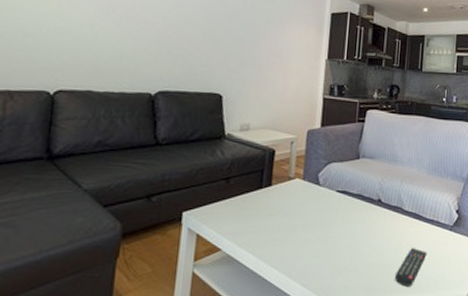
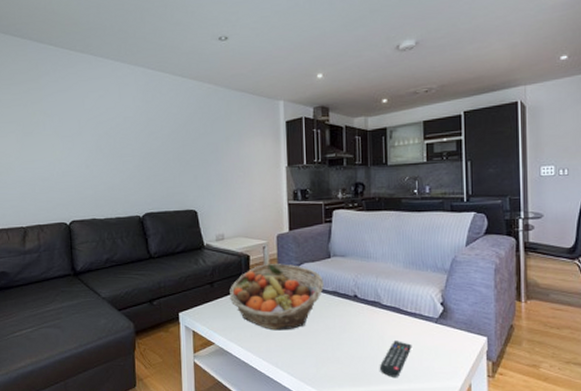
fruit basket: none [246,161,350,236] -> present [228,264,324,331]

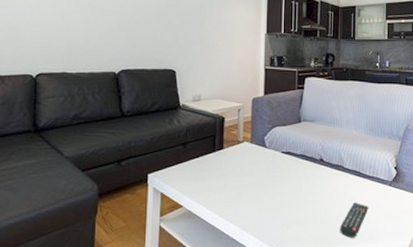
fruit basket: present [228,264,324,331] -> none [201,126,293,193]

